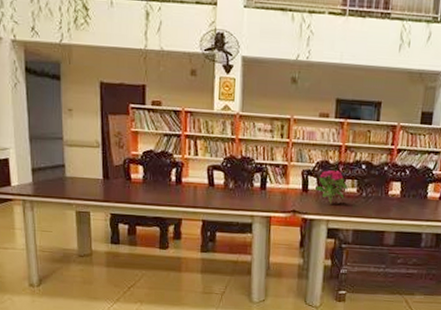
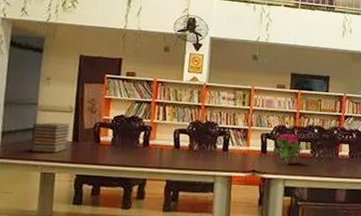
book stack: none [61,158,100,191] -> present [30,122,70,153]

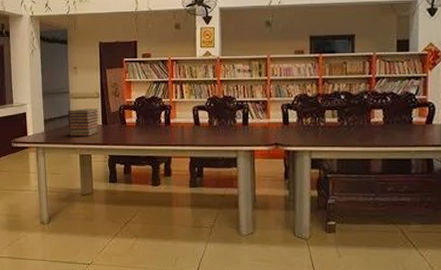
flower: present [272,134,303,164] -> none [295,103,328,135]

